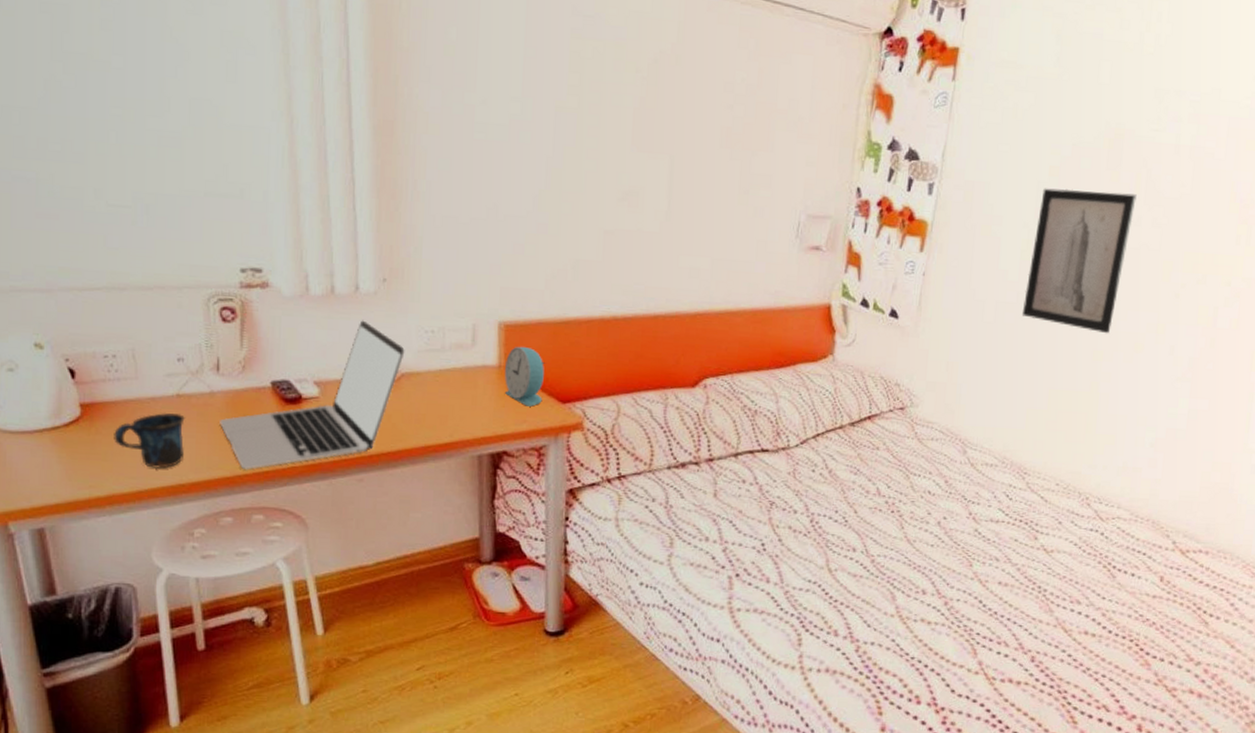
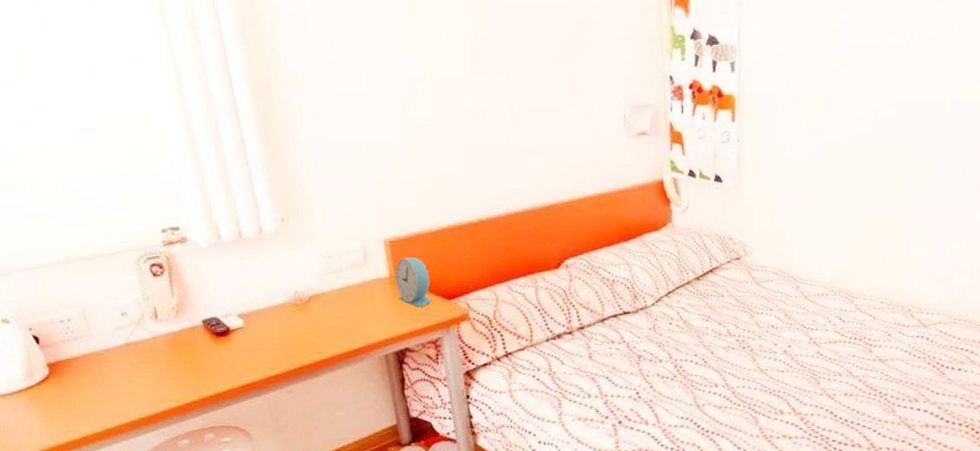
mug: present [114,412,185,469] -> none [79,360,140,409]
laptop: present [220,320,405,469] -> none [164,256,310,397]
wall art: present [1021,188,1137,334] -> none [828,42,912,167]

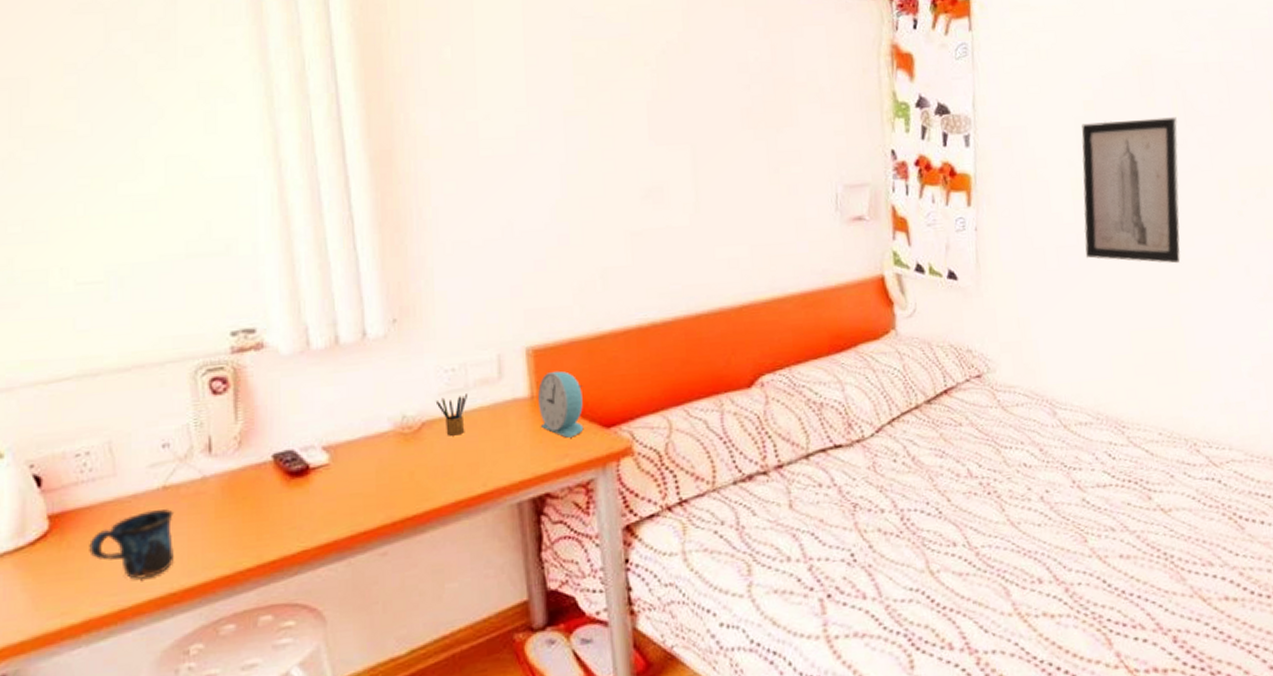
mug: none [79,360,140,409] -> present [89,509,174,579]
pencil box: none [318,275,343,306] -> present [435,394,469,436]
wall art: none [828,42,912,167] -> present [1081,117,1180,264]

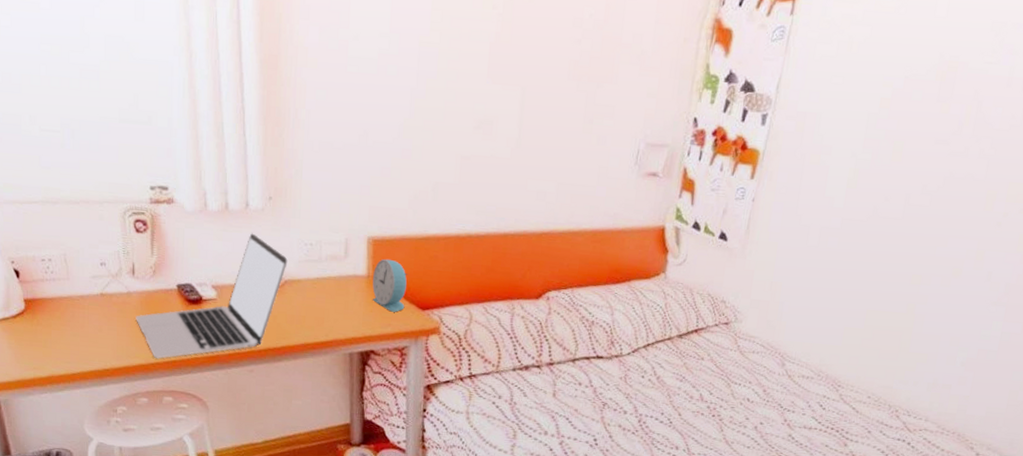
mug: present [89,509,174,579] -> none [51,308,108,356]
laptop: none [215,368,424,563] -> present [136,233,288,359]
pencil box: present [435,394,469,436] -> none [296,264,321,295]
wall art: present [1081,117,1180,264] -> none [844,119,966,259]

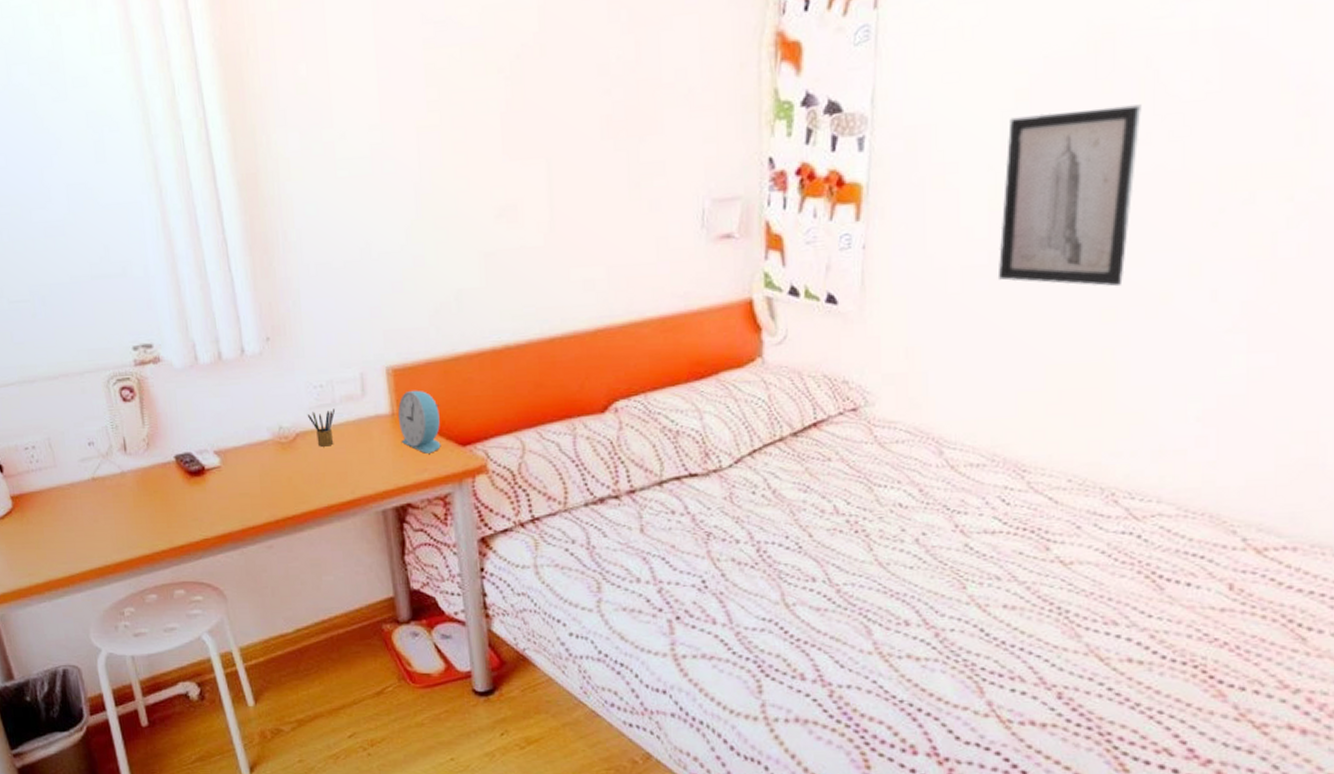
laptop: present [136,233,288,359] -> none [133,383,297,545]
pencil box: none [296,264,321,295] -> present [307,409,336,447]
wall art: none [844,119,966,259] -> present [997,104,1141,287]

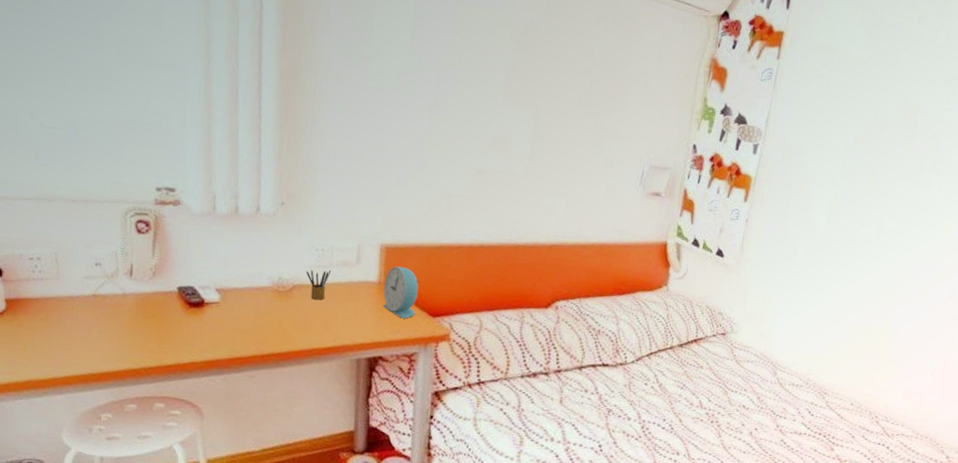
wall art: present [997,104,1141,287] -> none [827,153,927,279]

